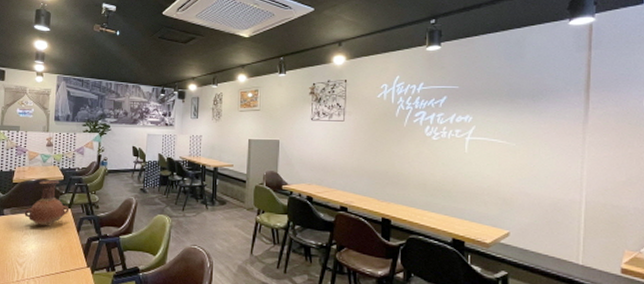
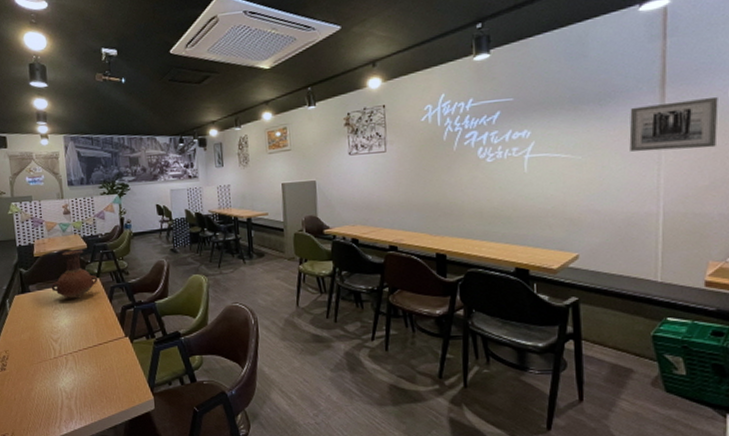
wall art: none [557,104,635,148] -> present [629,96,718,152]

